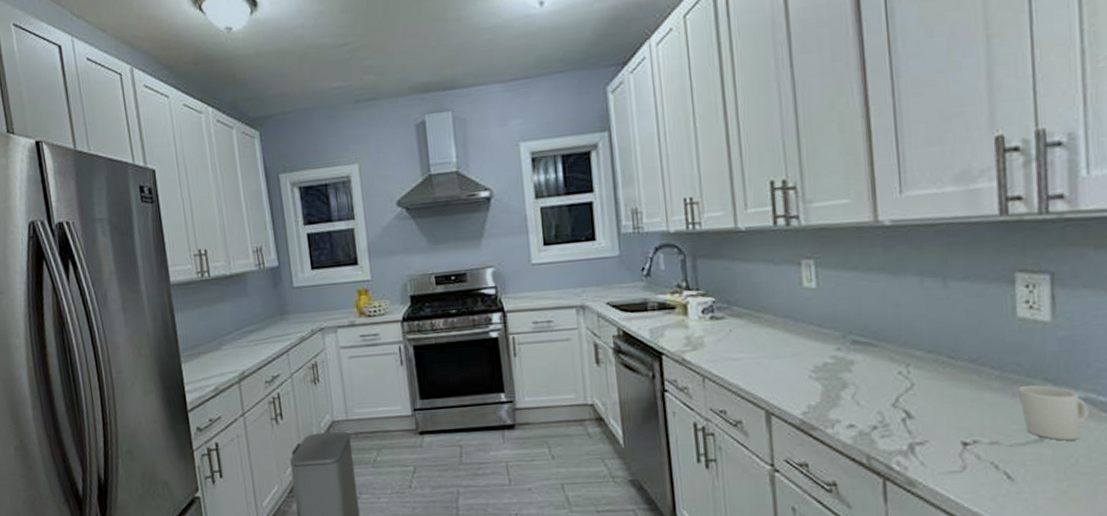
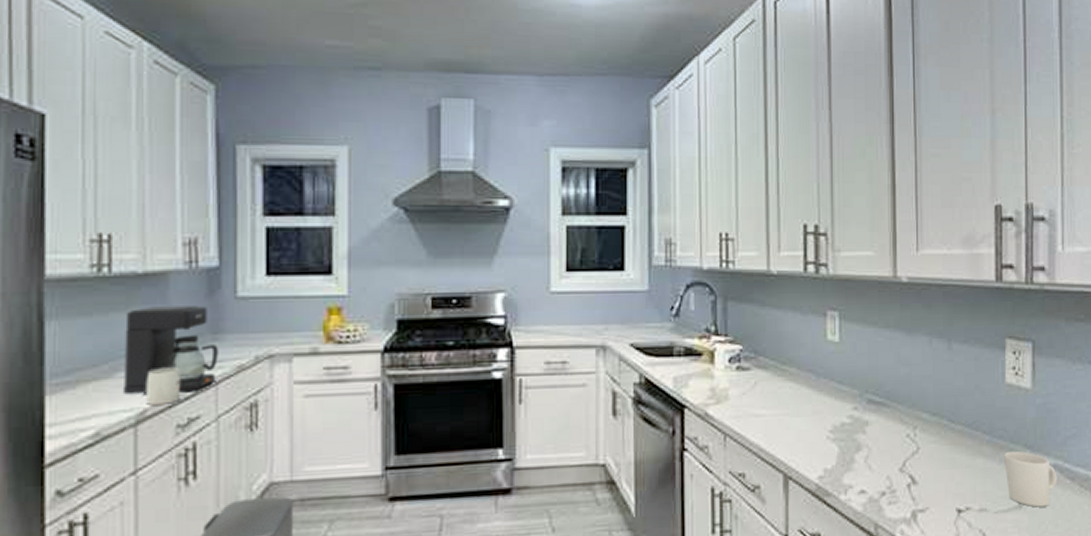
coffee maker: none [223,295,287,361] -> present [122,306,219,395]
mug: none [241,340,265,369] -> present [146,367,182,407]

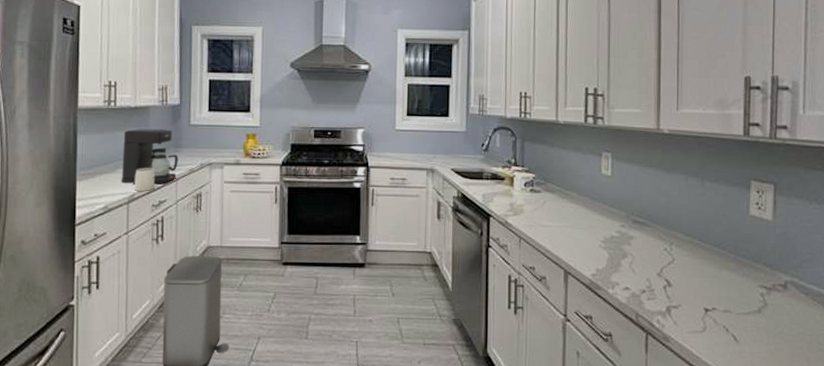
mug: present [1004,450,1057,508] -> none [747,267,793,314]

